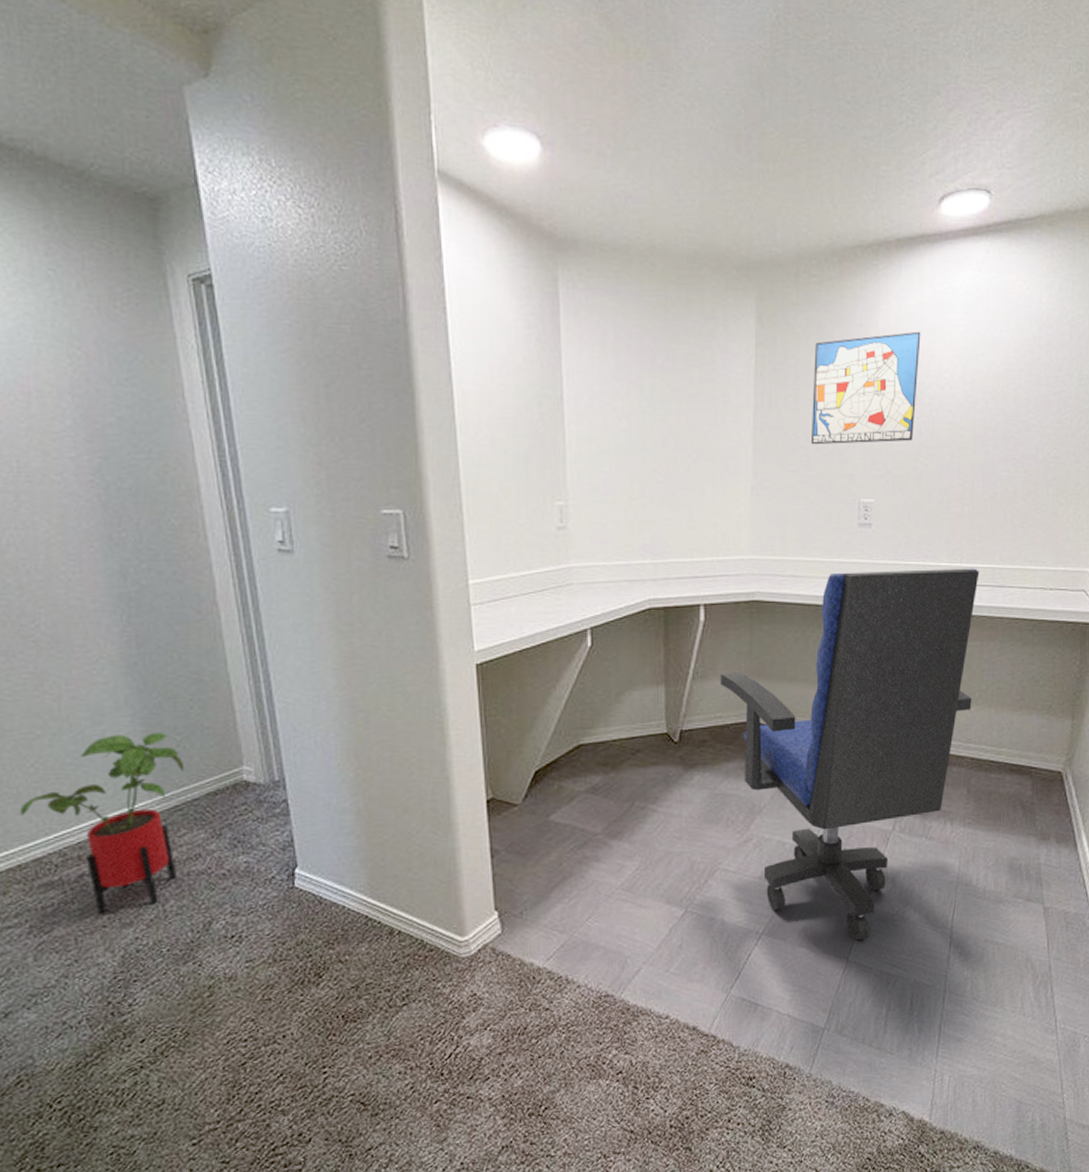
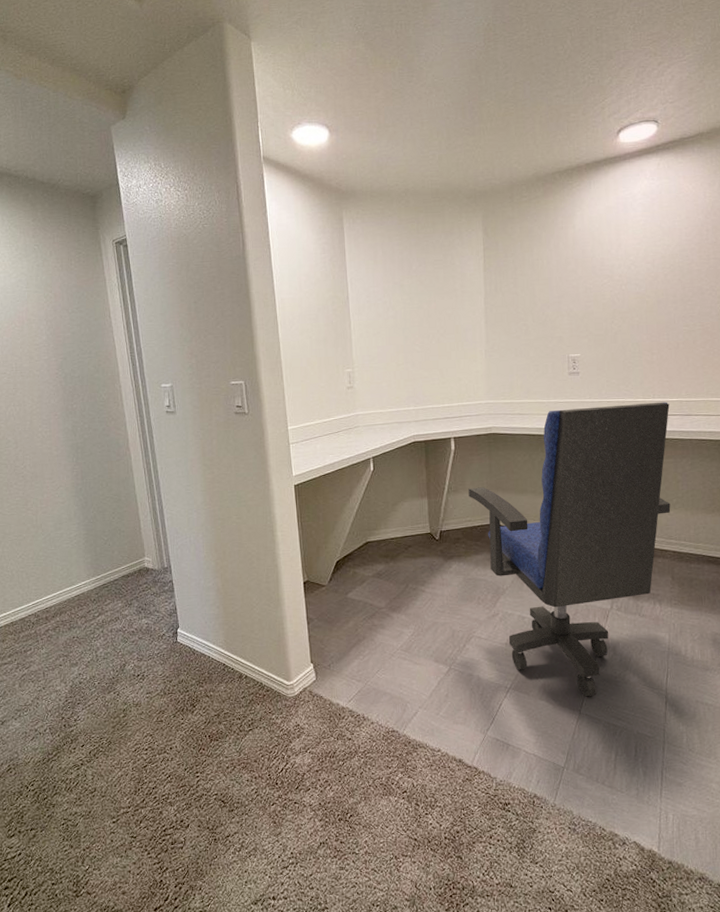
house plant: present [20,732,185,913] -> none [13,535,110,656]
wall art: present [810,331,921,445] -> none [528,228,610,317]

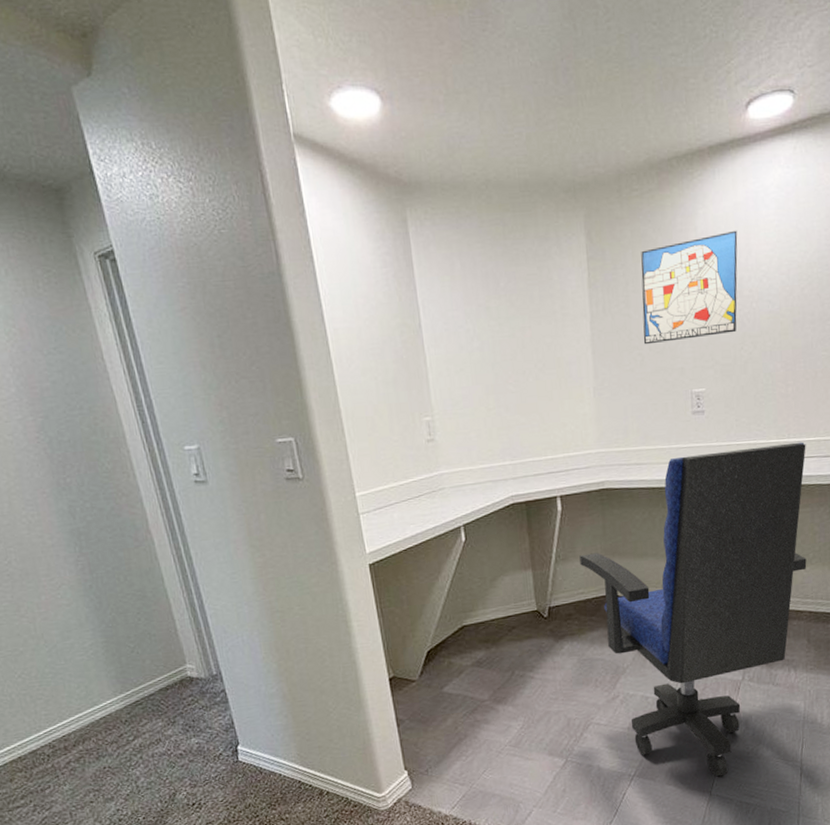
wall art: none [528,228,610,317] -> present [641,230,738,345]

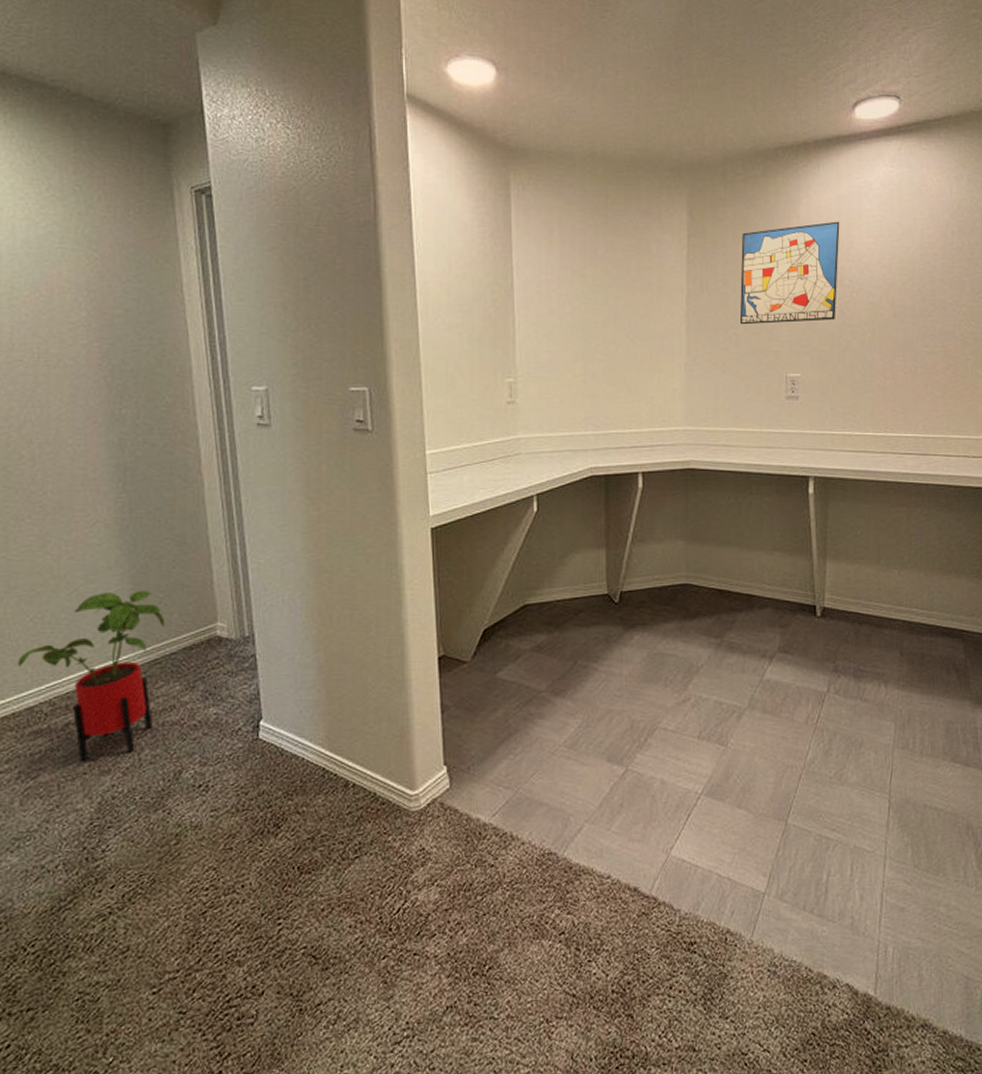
house plant: none [14,642,144,792] -> present [18,590,165,761]
office chair: present [579,442,807,777] -> none [658,437,904,803]

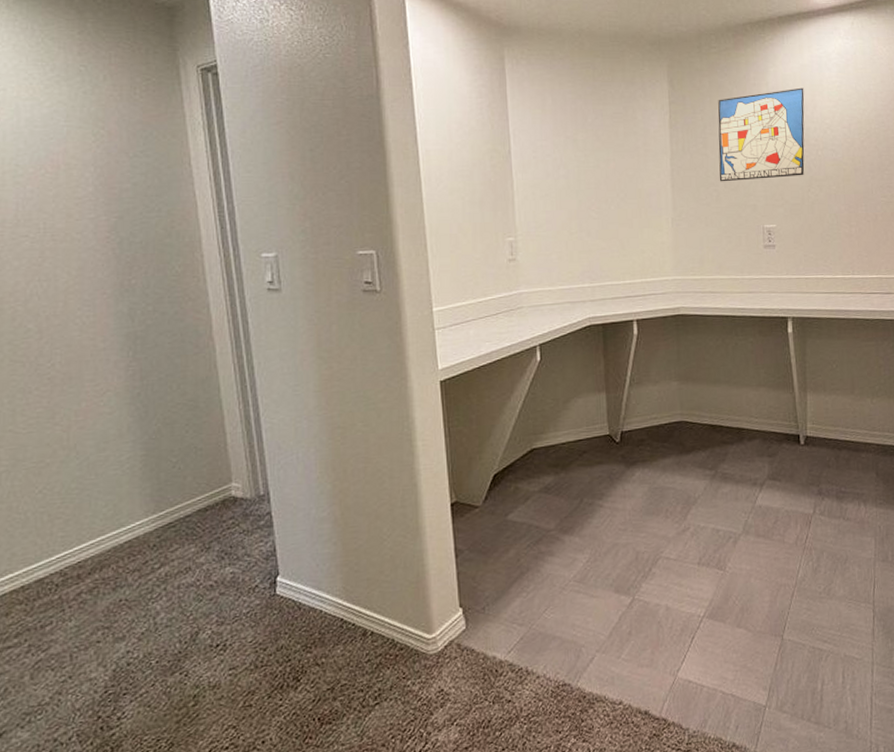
house plant: present [18,590,165,761] -> none [26,455,179,629]

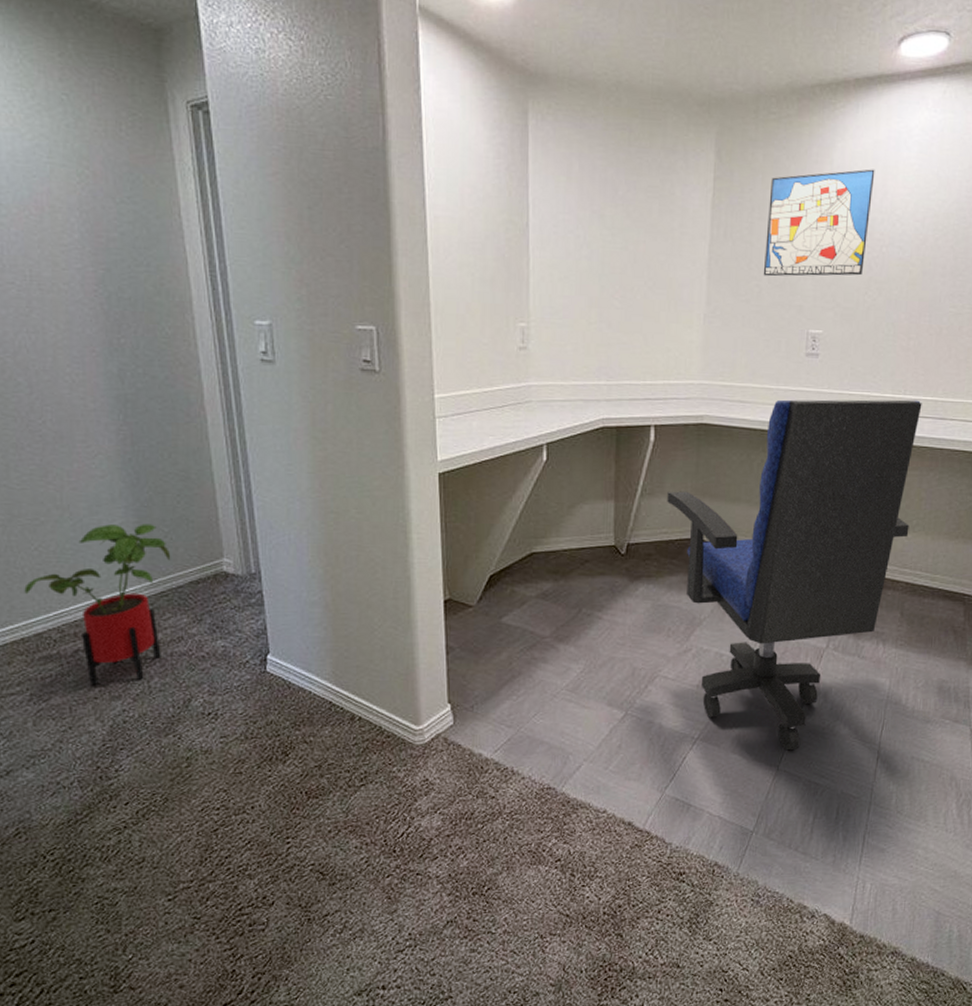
house plant: none [26,455,179,629] -> present [24,524,171,686]
office chair: none [654,278,874,619] -> present [667,399,922,751]

